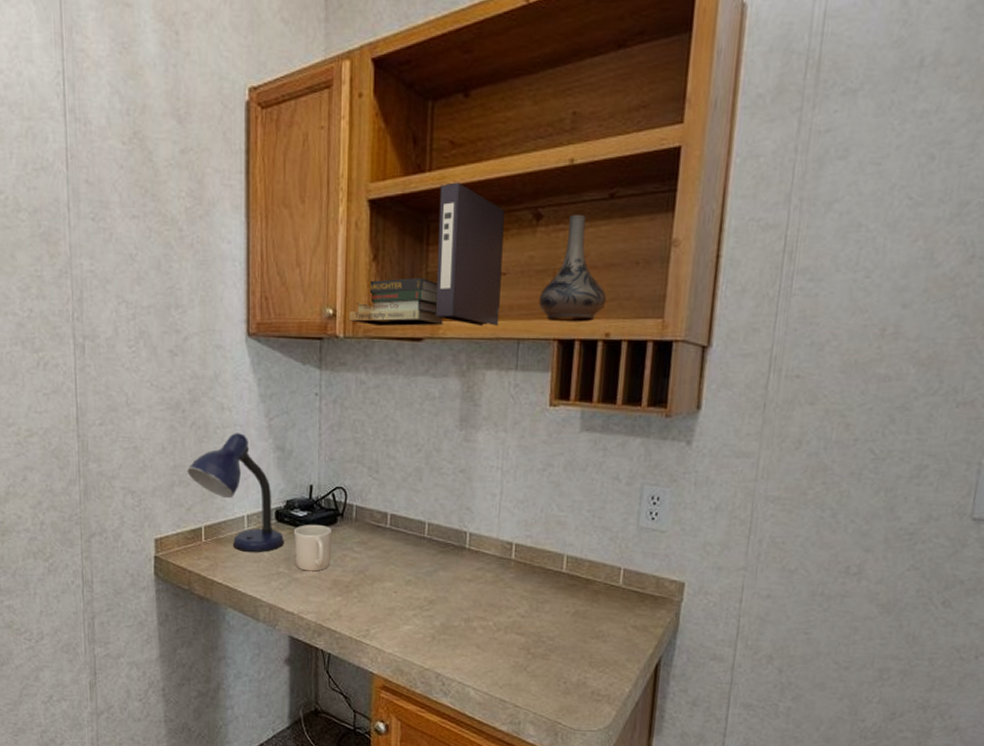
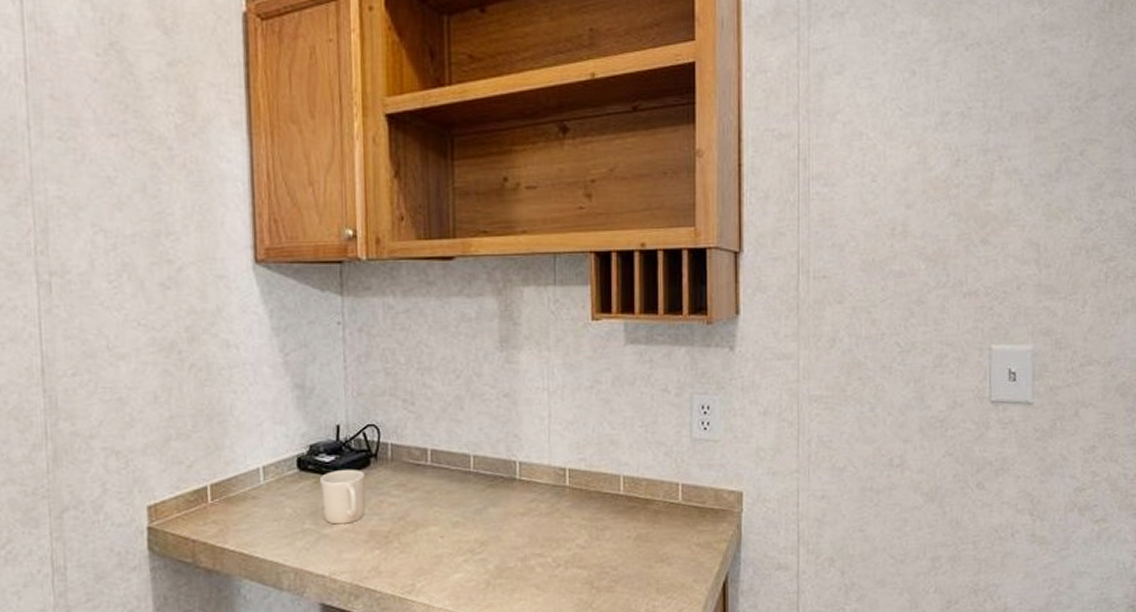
desk lamp: present [187,433,284,552] -> none [186,372,309,510]
books: present [349,278,443,327] -> none [371,194,474,246]
binder: present [435,182,505,327] -> none [461,96,533,242]
decorative vase: present [539,215,607,323] -> none [572,128,639,234]

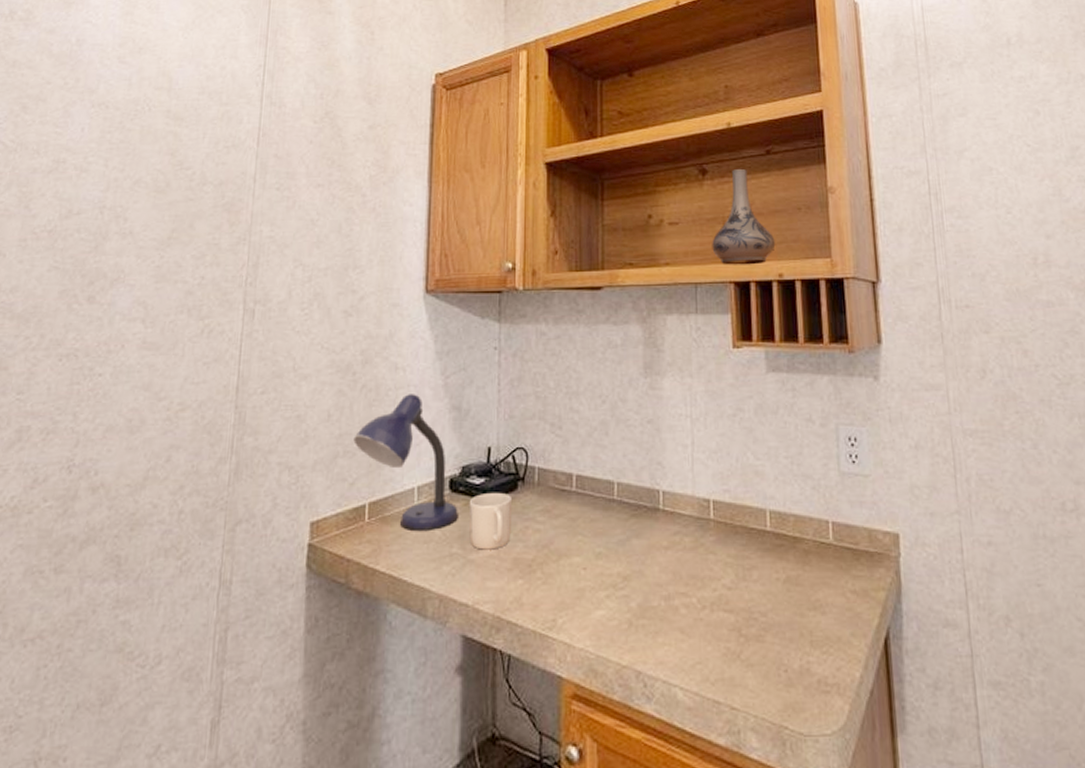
desk lamp: none [186,372,309,510] -> present [353,394,458,530]
decorative vase: none [572,128,639,234] -> present [712,169,776,265]

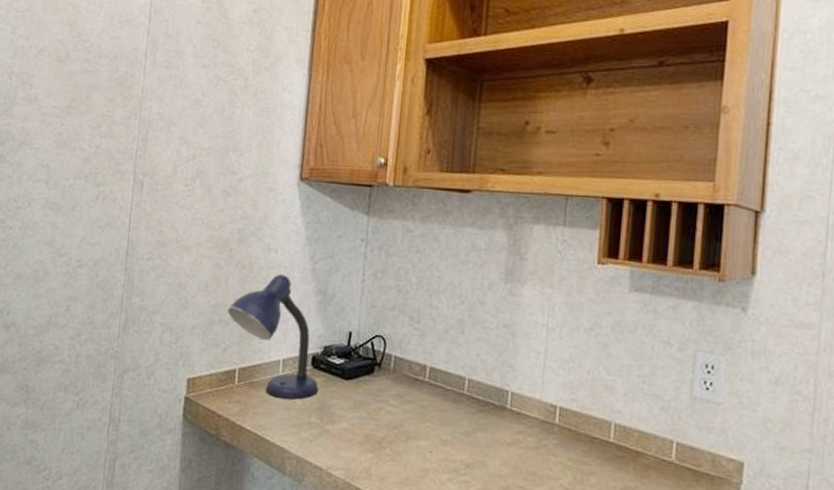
mug: present [469,492,513,550] -> none [327,372,369,424]
decorative vase: present [712,169,776,265] -> none [588,80,656,182]

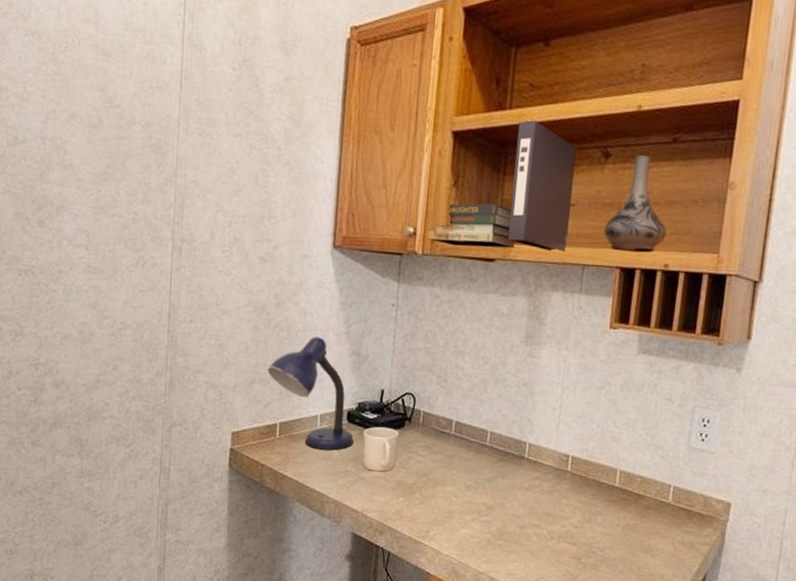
mug: none [327,372,369,424] -> present [362,426,400,472]
books: none [399,132,492,179] -> present [428,203,515,249]
binder: none [484,46,556,182] -> present [507,120,577,252]
decorative vase: none [588,80,656,182] -> present [604,155,667,253]

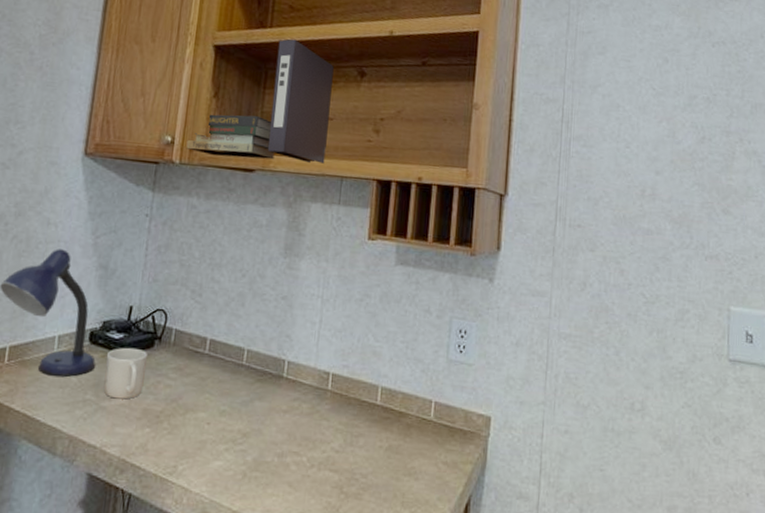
decorative vase: present [604,155,667,253] -> none [361,75,419,167]

